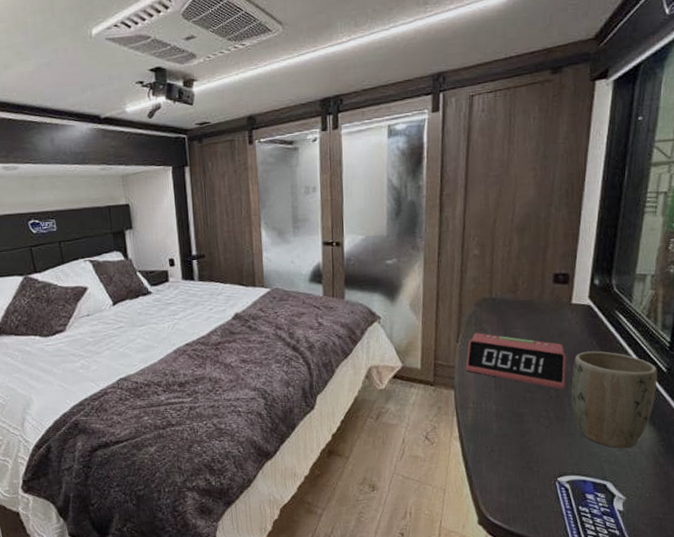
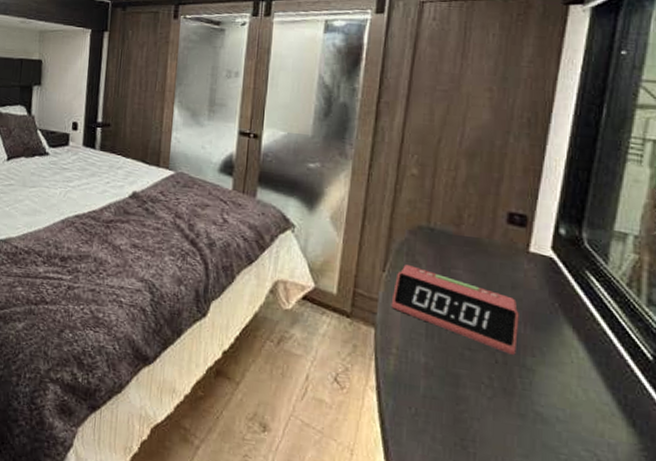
plant pot: present [571,351,658,449] -> none [523,313,640,451]

